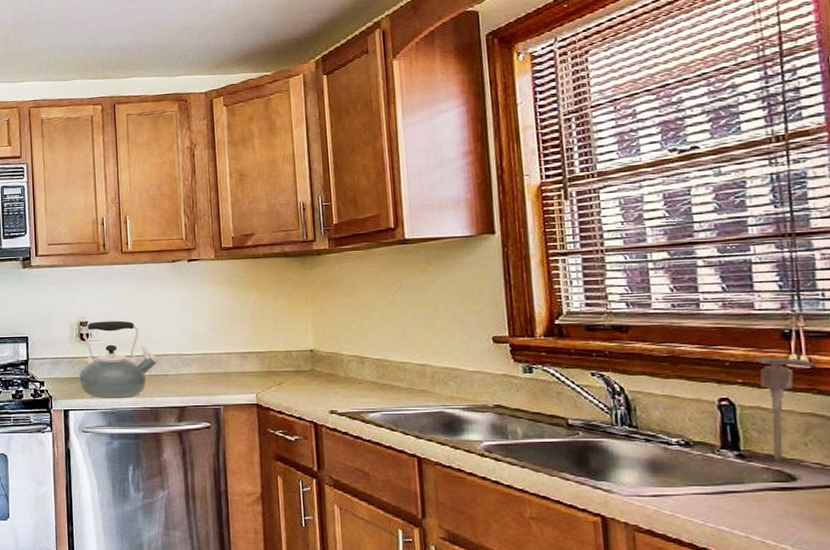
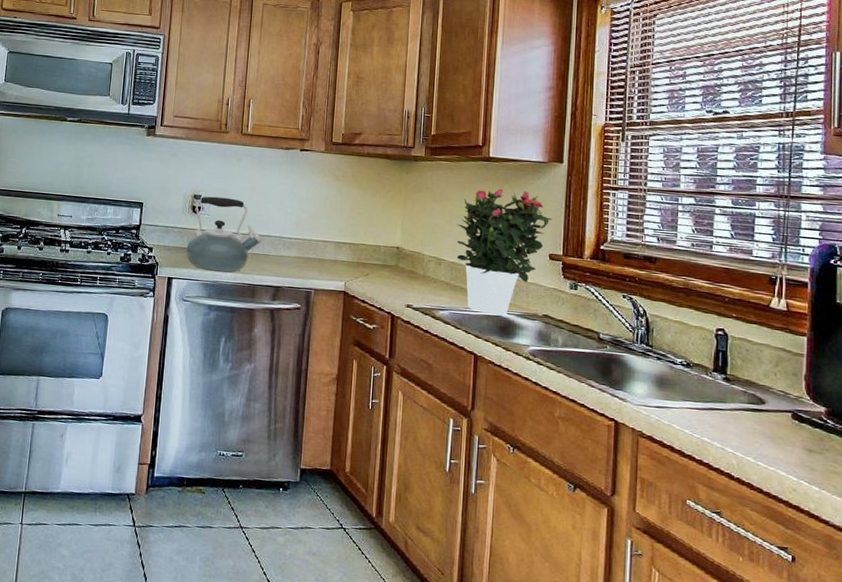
potted flower: none [375,271,490,412] -> present [456,188,552,316]
soap dispenser: present [753,357,816,460] -> none [746,297,791,385]

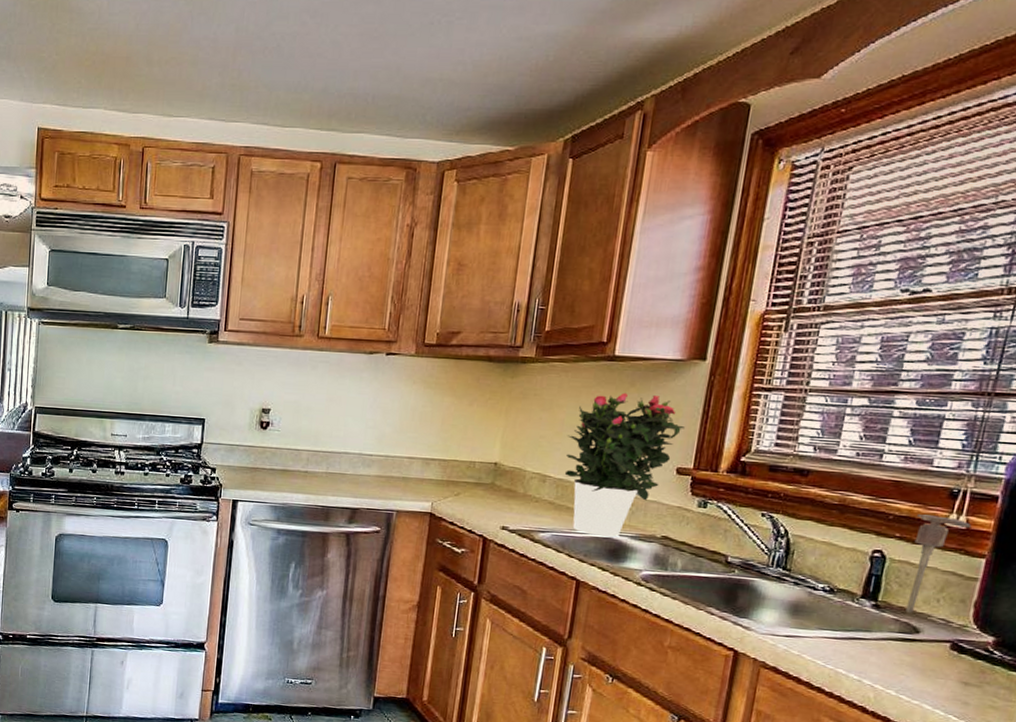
kettle: present [186,196,263,273] -> none [252,410,339,495]
soap dispenser: none [746,297,791,385] -> present [905,514,972,613]

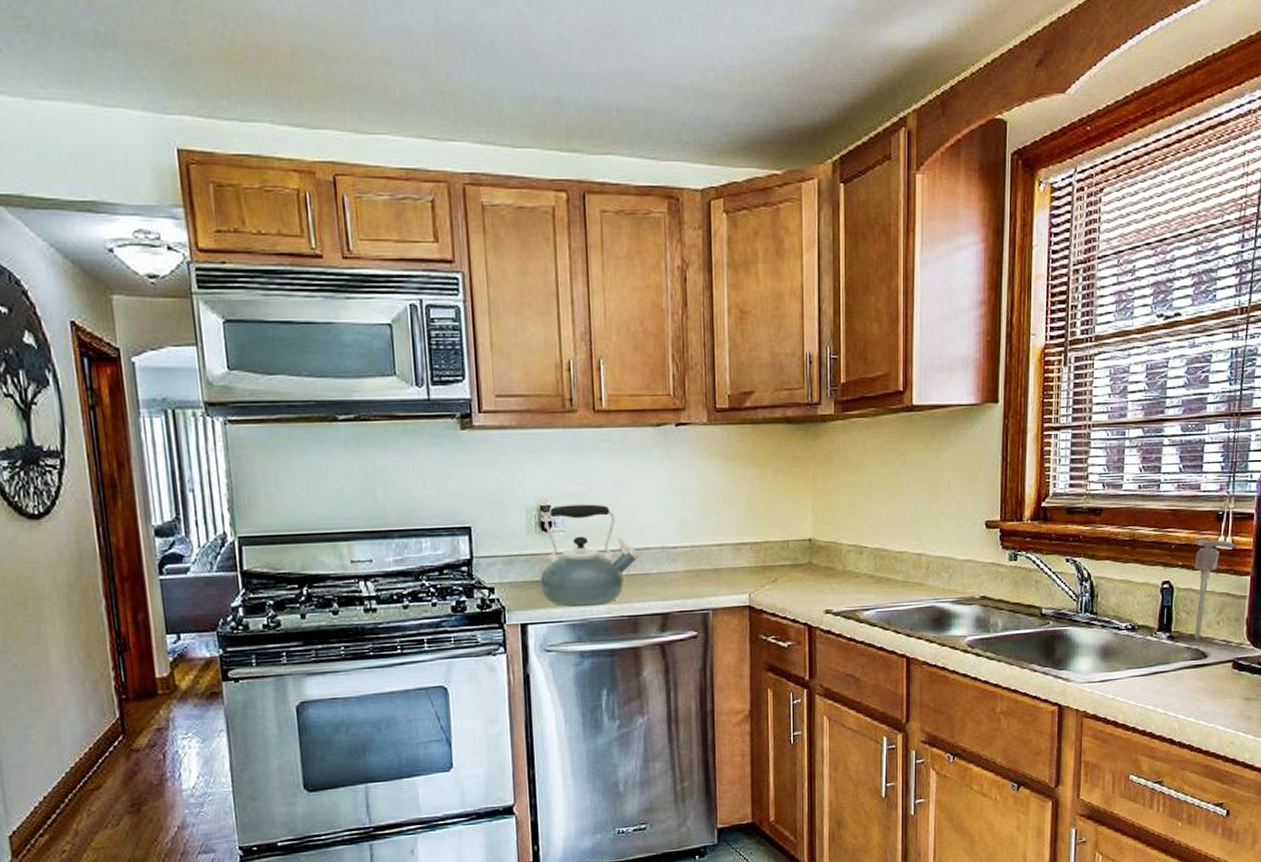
kettle: none [252,410,339,495] -> present [539,504,640,608]
potted flower: present [564,392,685,538] -> none [877,445,987,607]

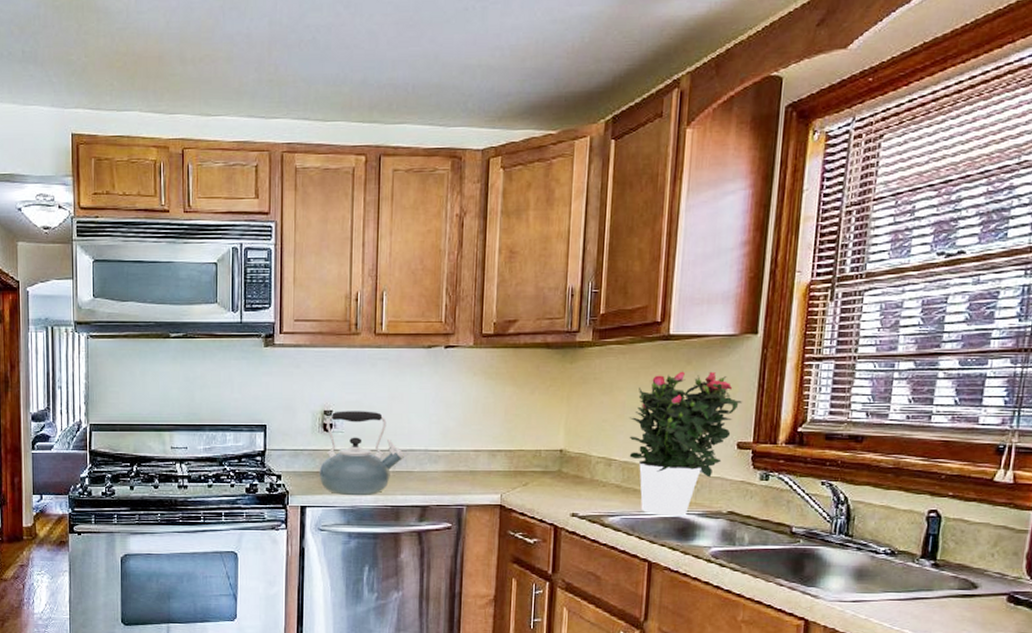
potted flower: none [877,445,987,607] -> present [629,371,742,517]
soap dispenser: present [1193,539,1237,639] -> none [963,472,1019,569]

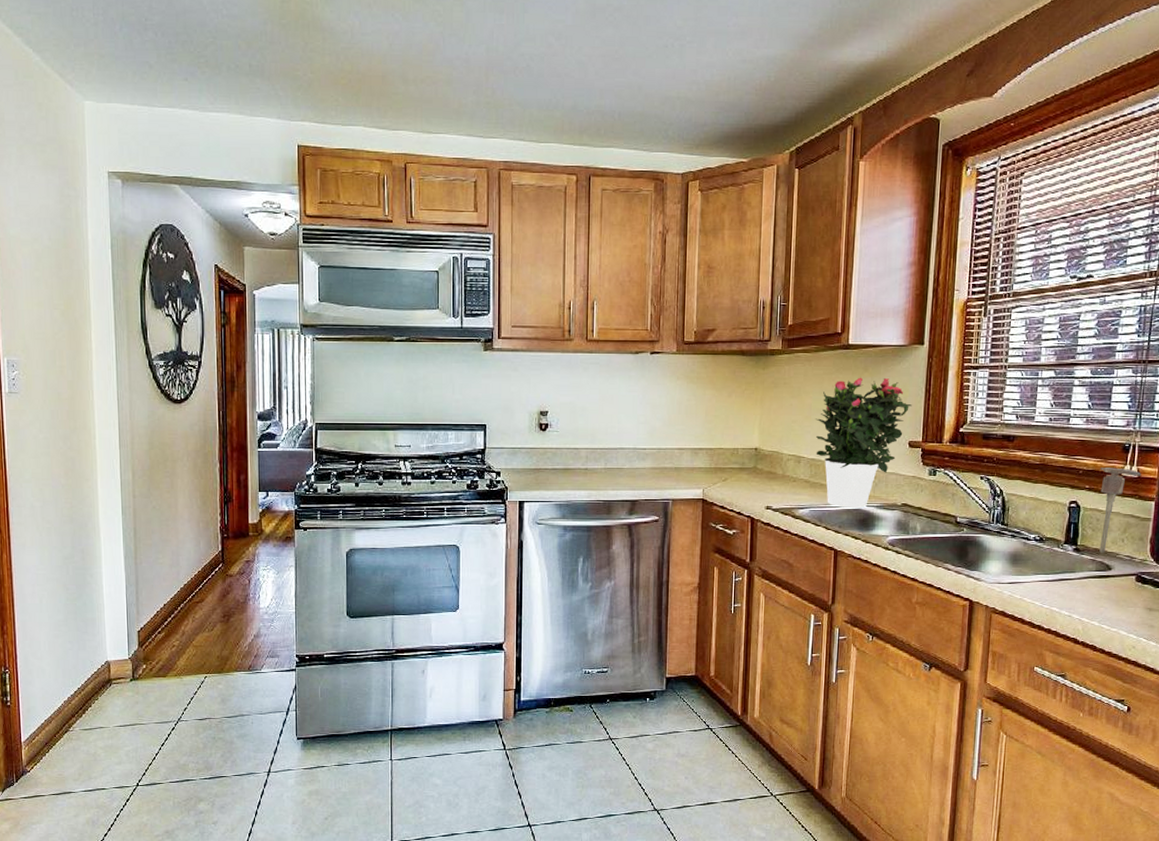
kettle: present [319,411,405,496] -> none [536,411,616,492]
soap dispenser: none [963,472,1019,569] -> present [1099,467,1142,553]

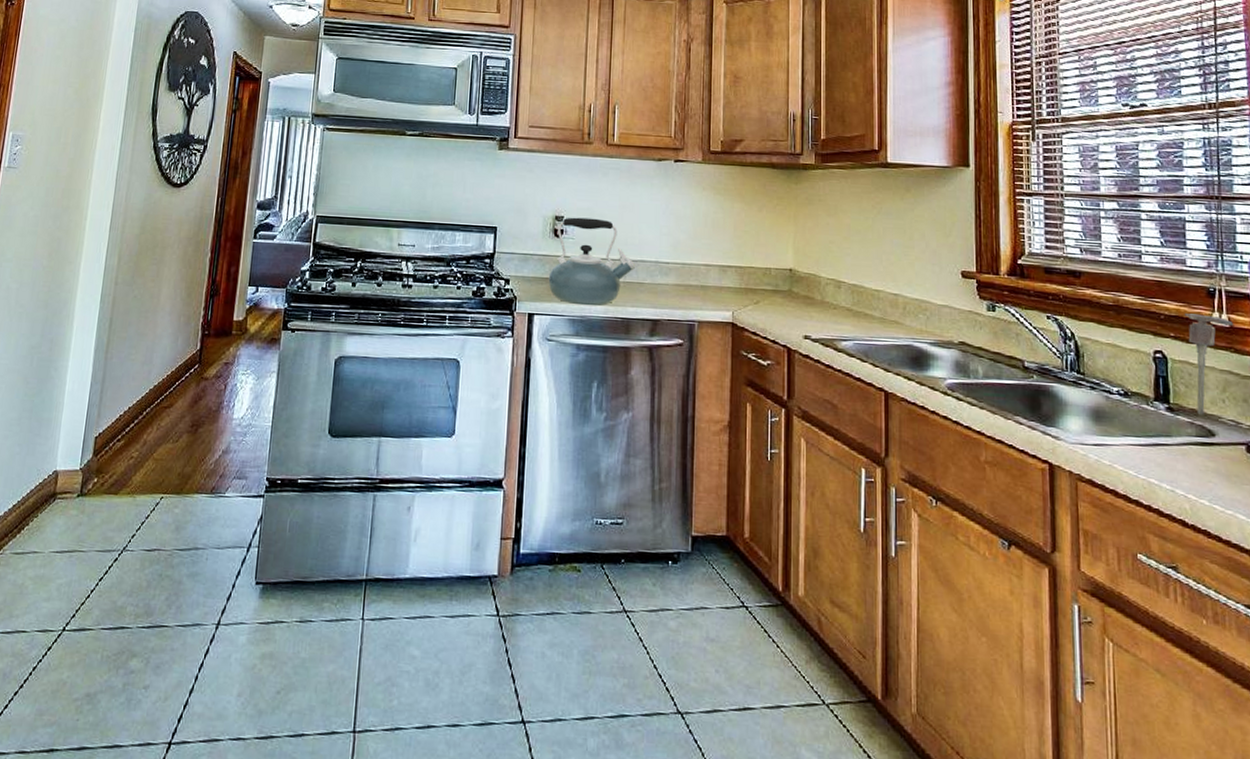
kettle: none [536,411,616,492] -> present [548,217,636,306]
potted flower: present [815,377,912,509] -> none [854,198,961,345]

